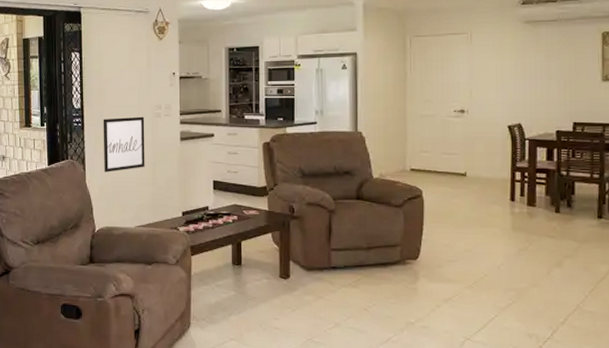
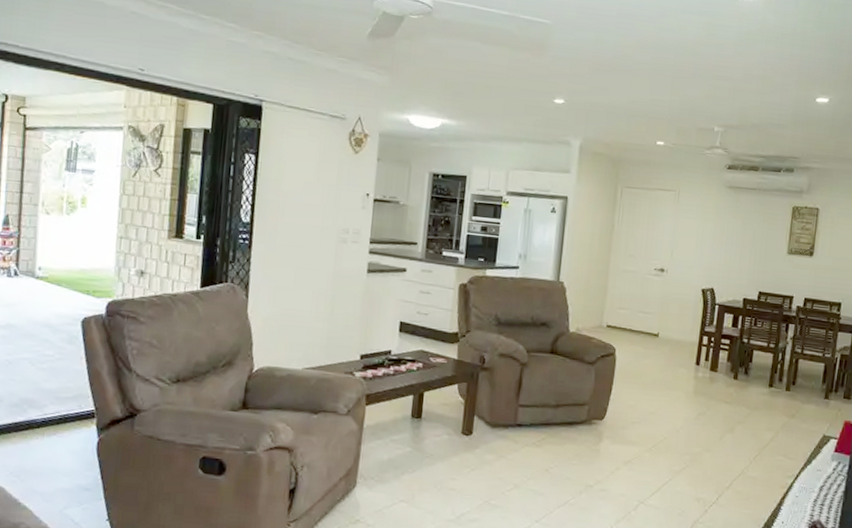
wall art: present [103,116,145,172] -> none [271,238,328,303]

